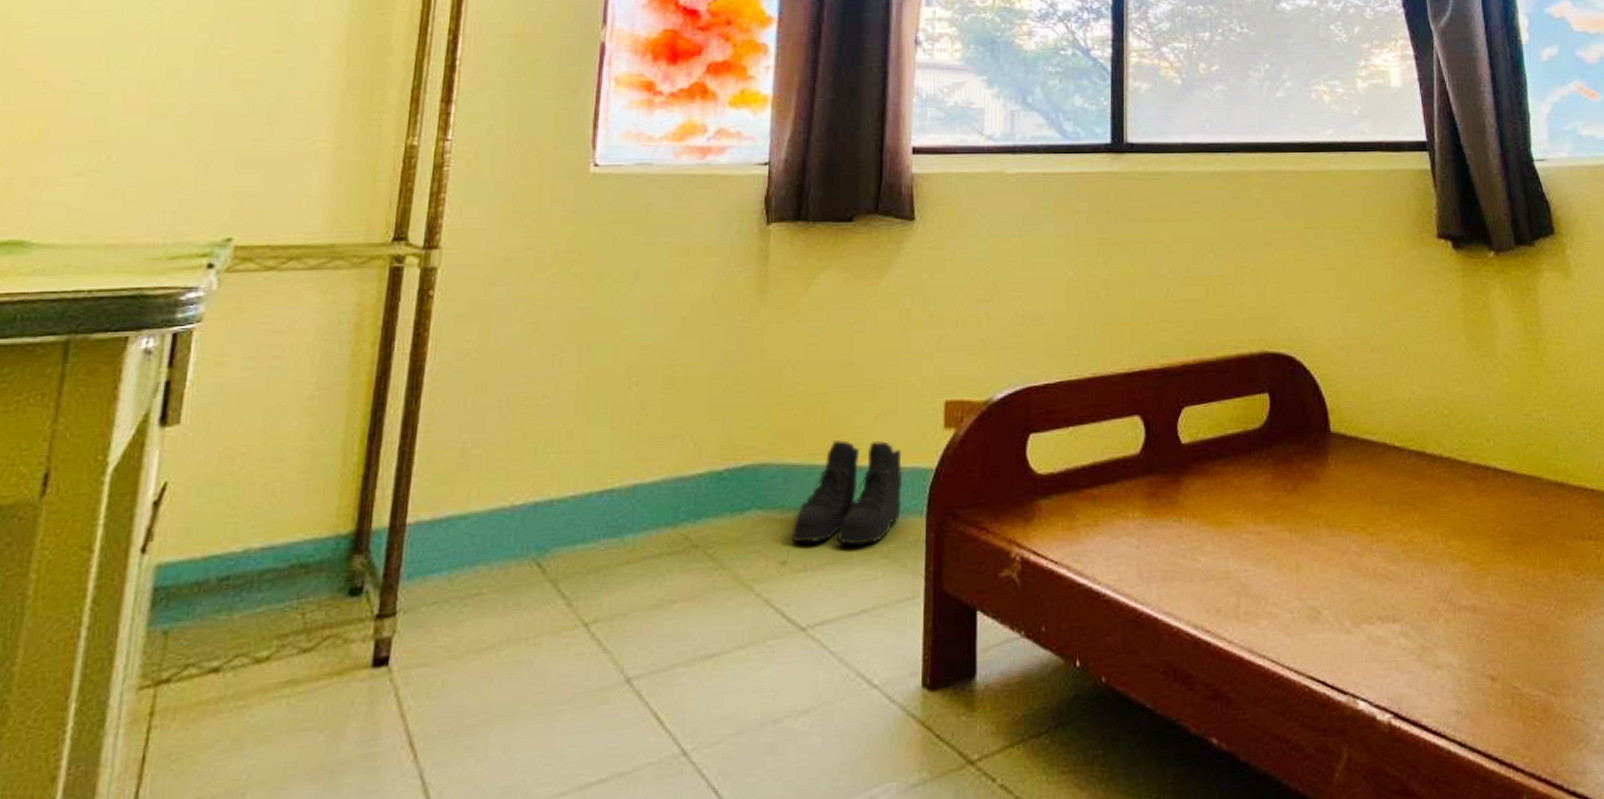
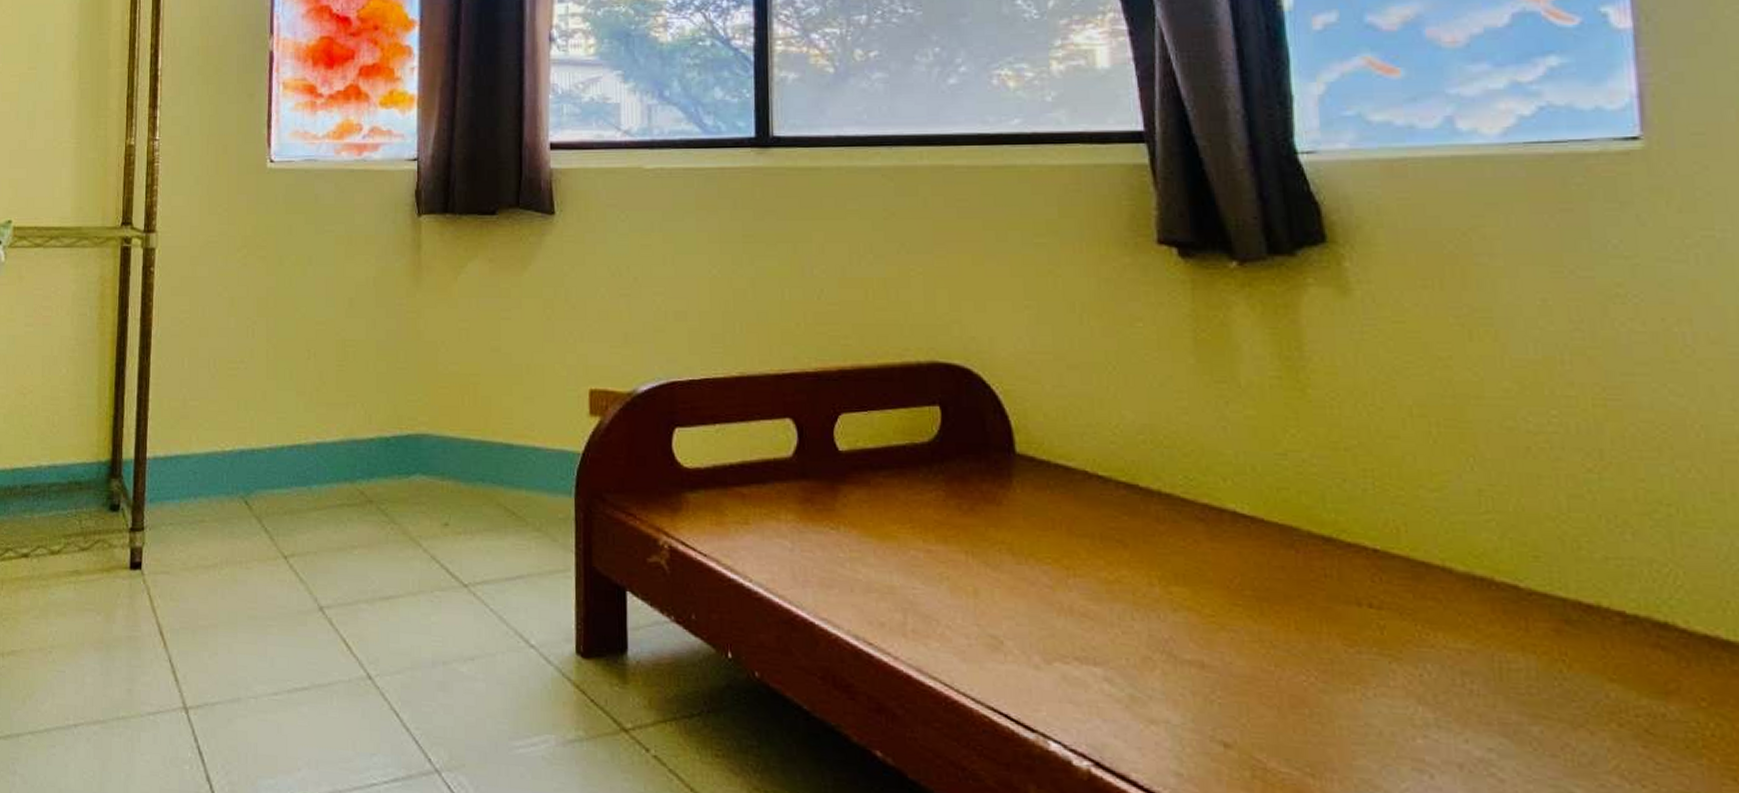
boots: present [791,440,903,545] -> none [452,419,552,517]

